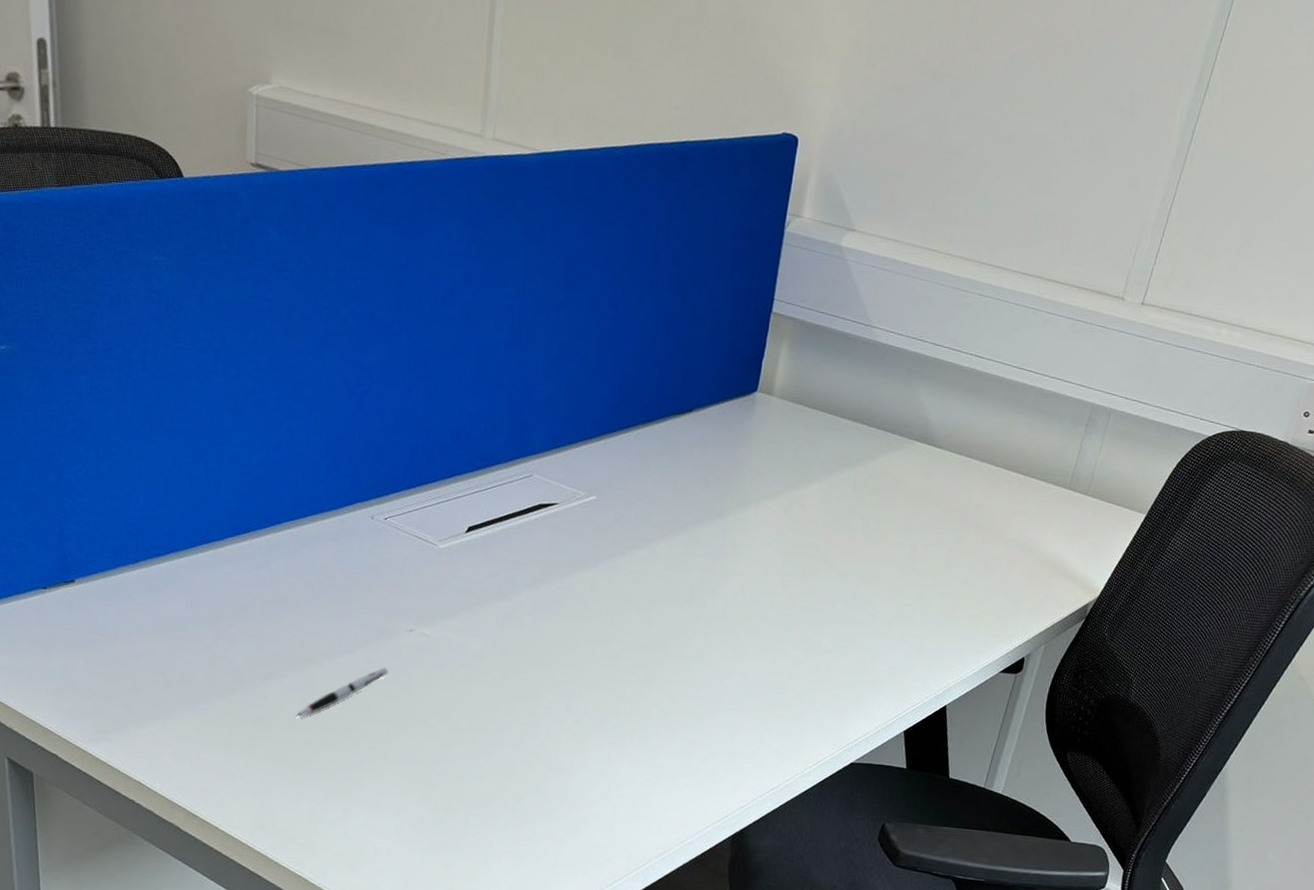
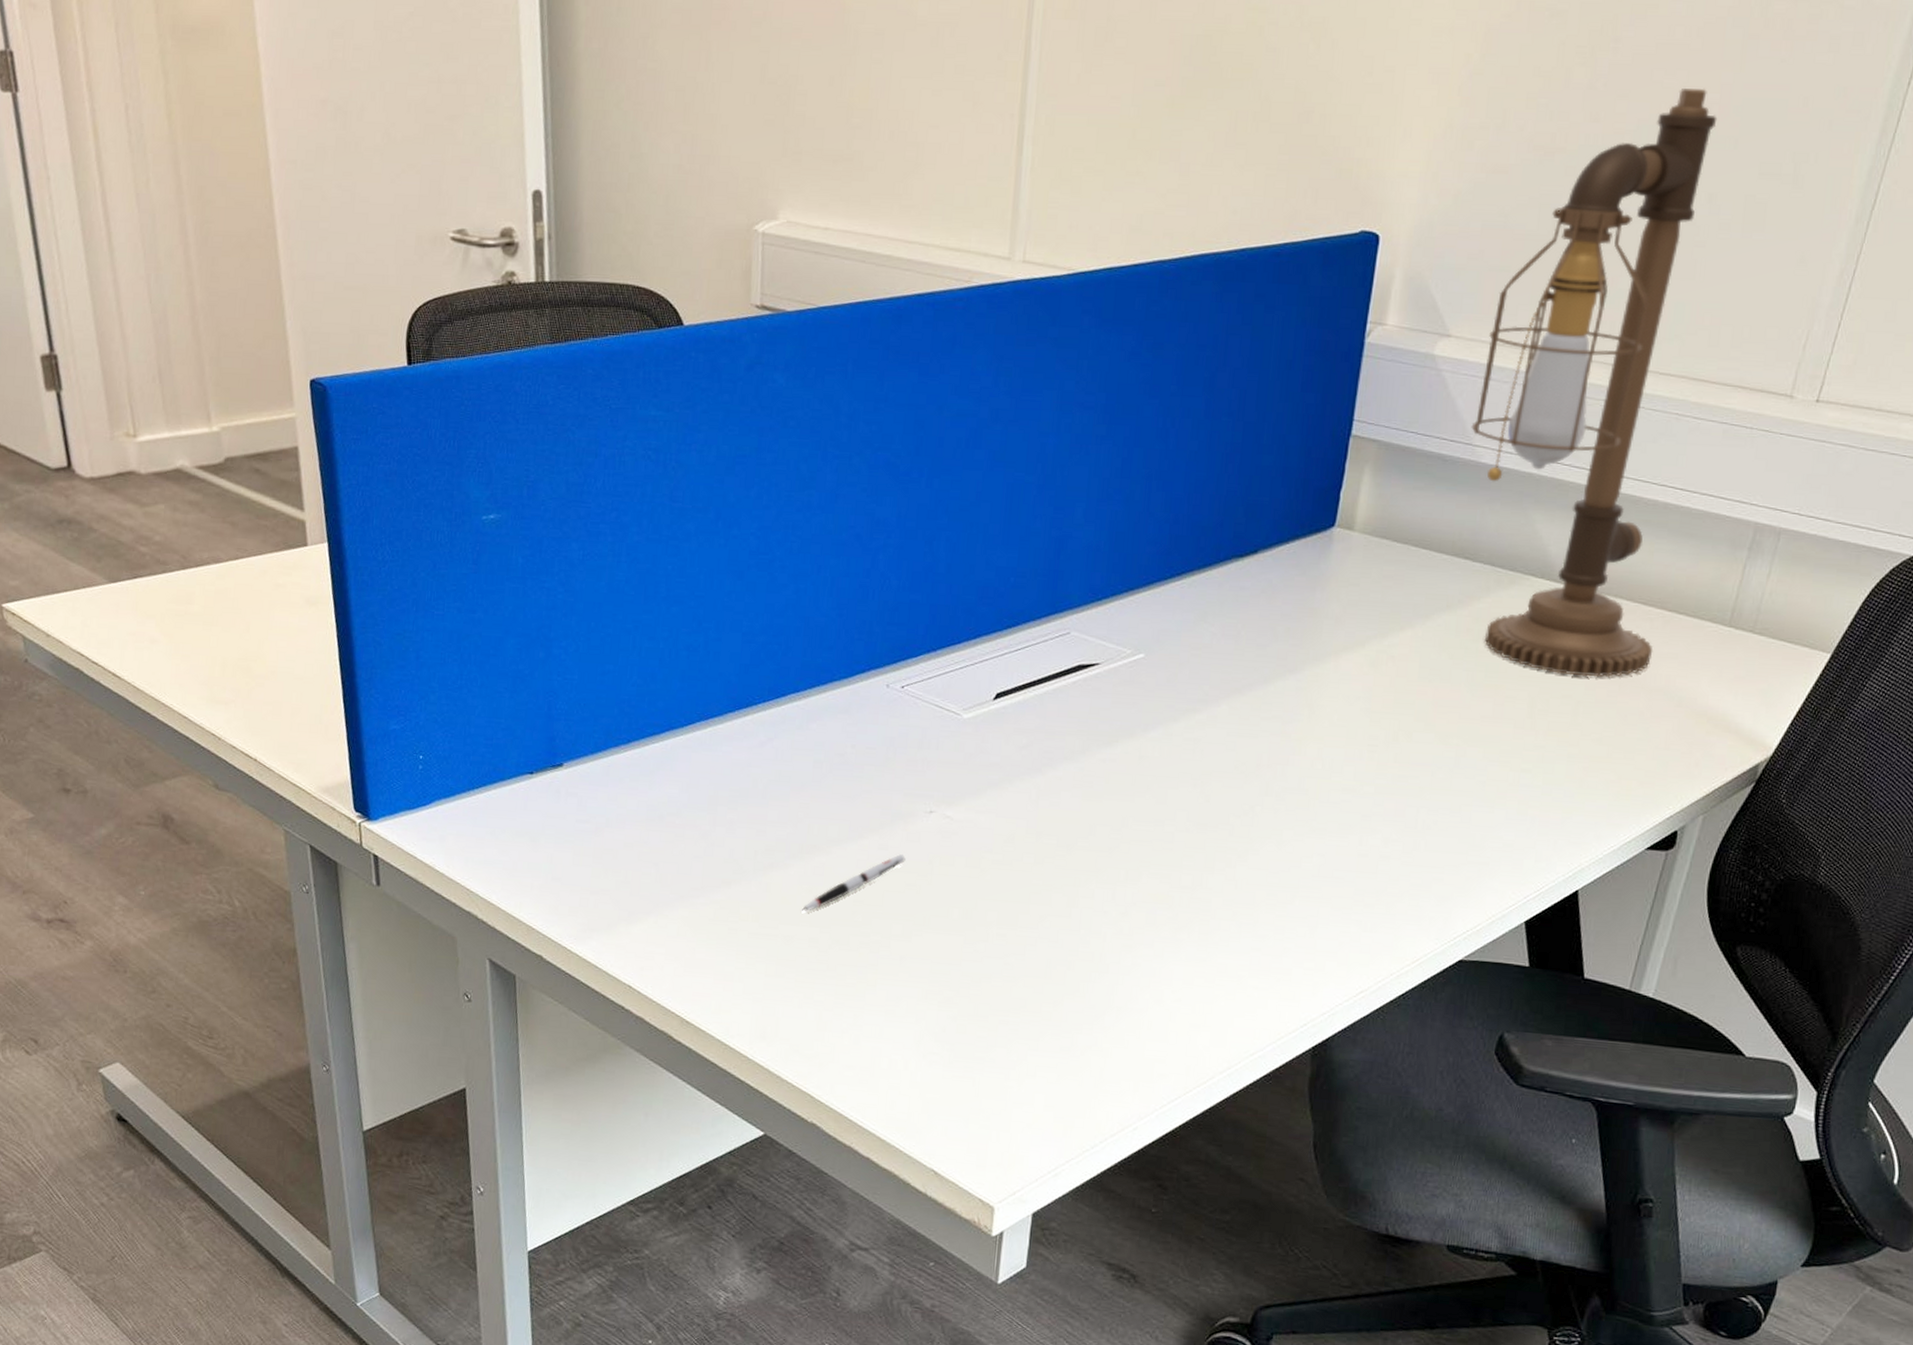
desk lamp: none [870,29,1073,529] -> present [1471,88,1718,678]

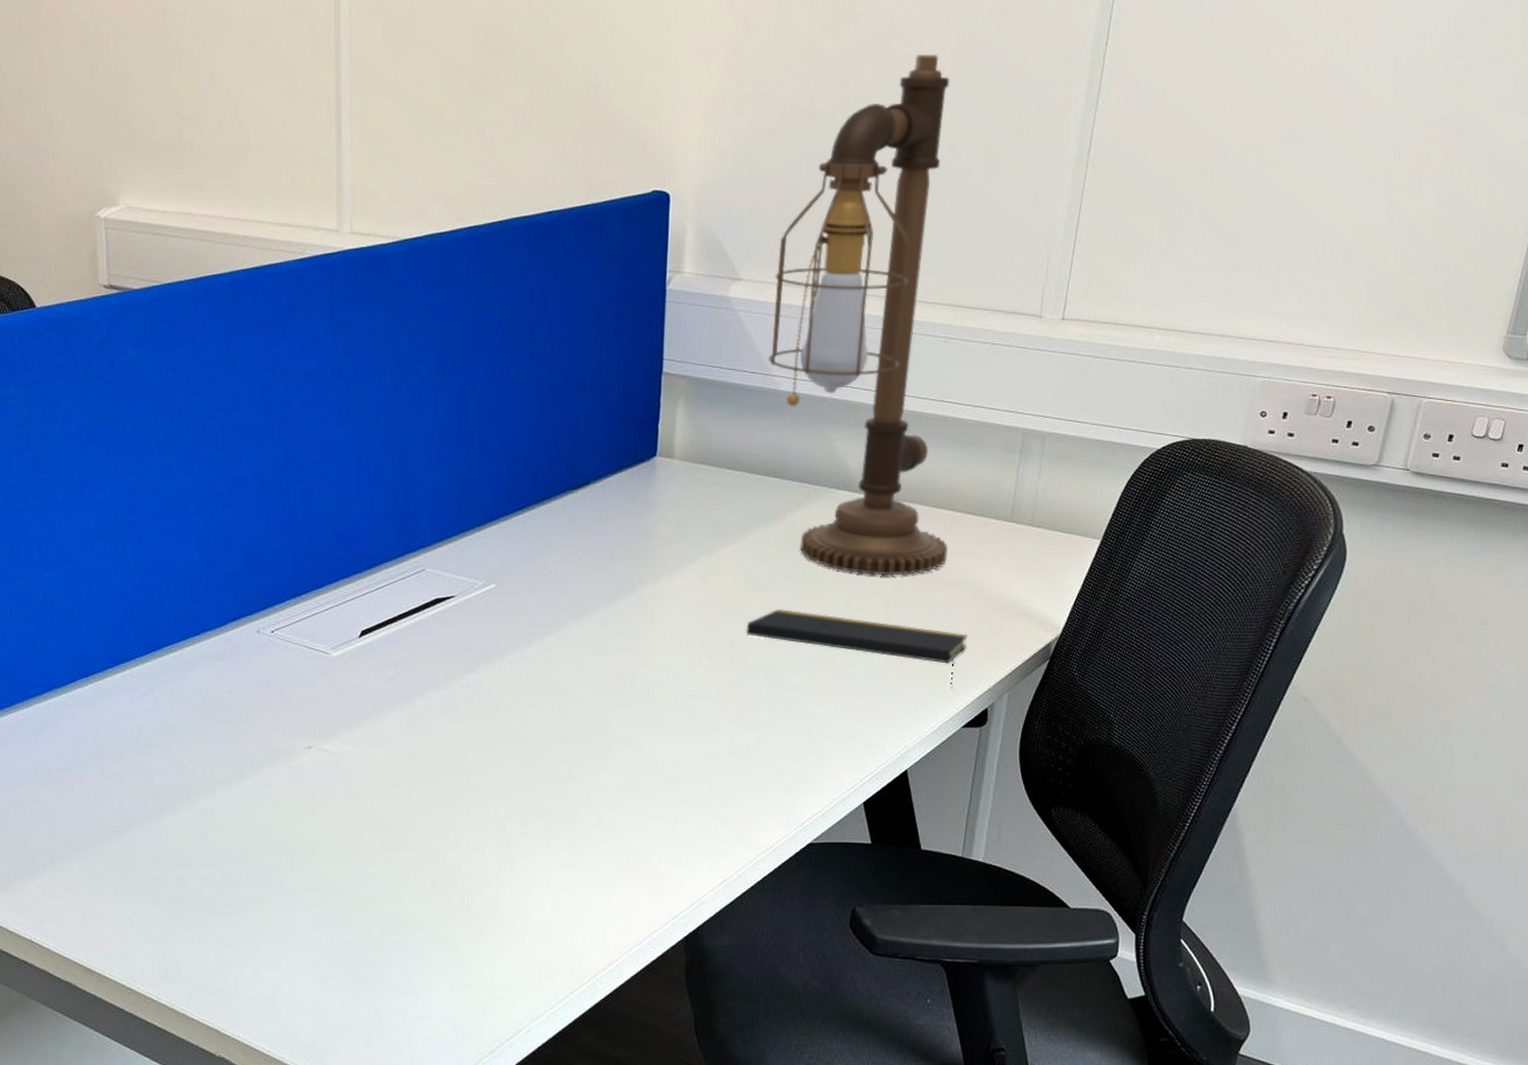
pen: present [802,854,906,911] -> none [194,790,289,852]
notepad: none [1414,703,1664,809] -> present [746,608,968,691]

